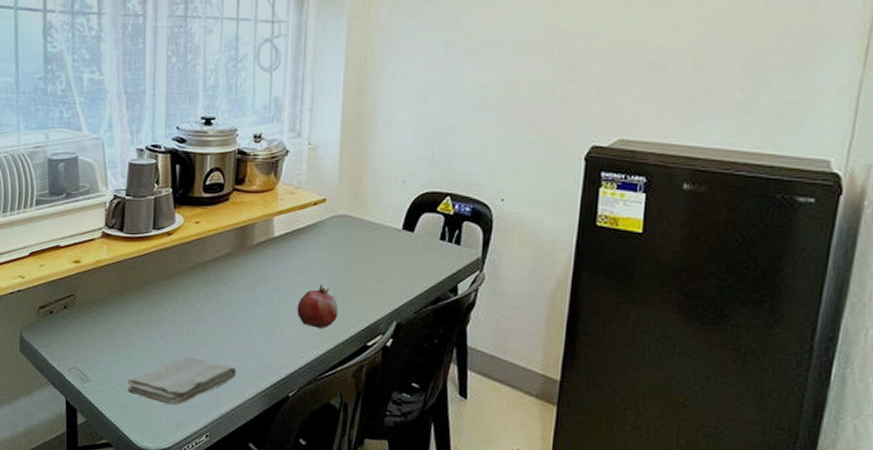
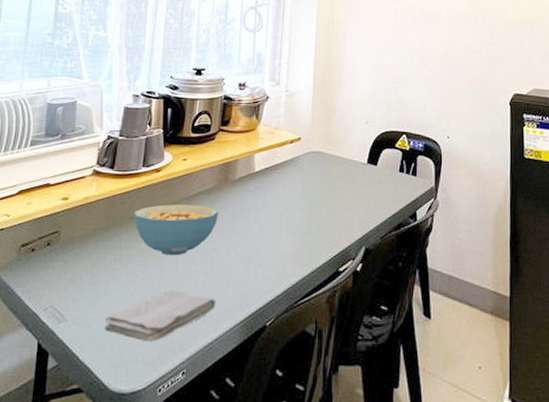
cereal bowl: none [148,270,236,324] -> present [133,204,219,256]
fruit: present [297,284,339,328] -> none [274,214,313,256]

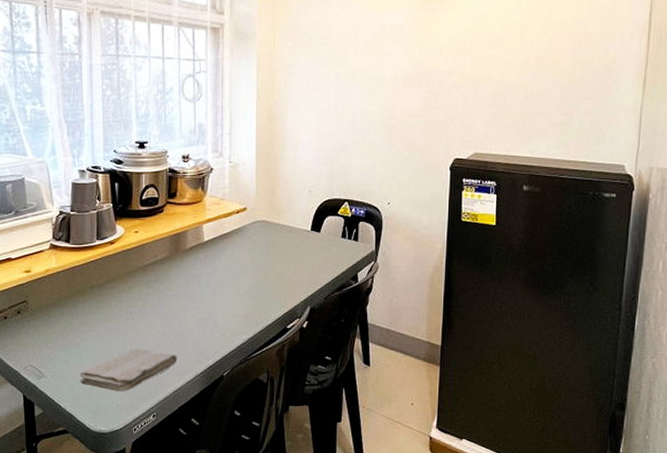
cereal bowl: present [133,204,219,256] -> none [94,274,173,319]

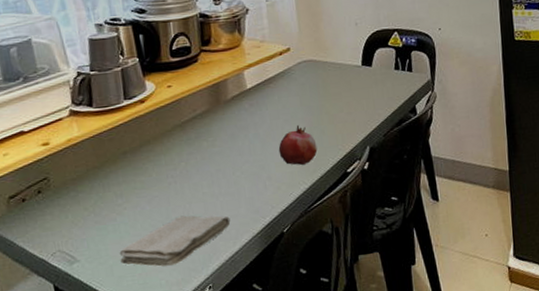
fruit: none [226,279,262,316] -> present [278,124,318,165]

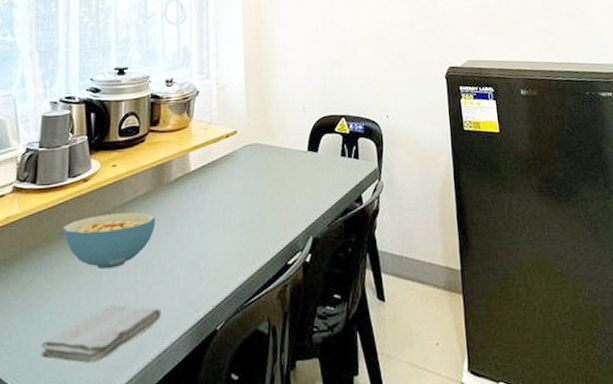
cereal bowl: none [126,130,217,184] -> present [63,212,156,270]
fruit: present [278,124,318,165] -> none [218,210,258,254]

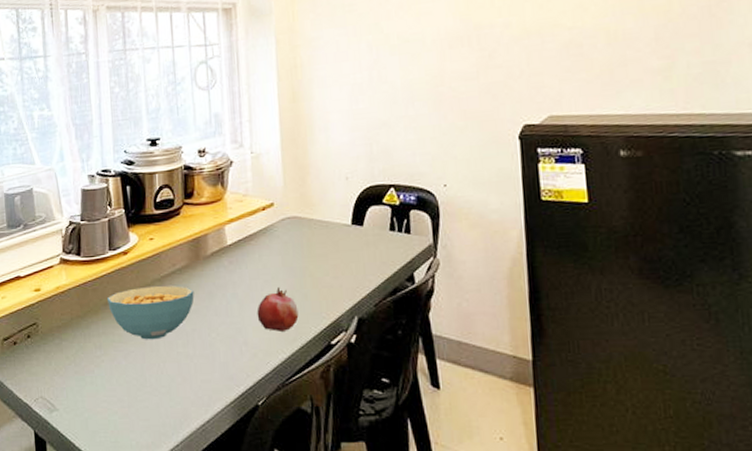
washcloth: present [41,305,162,363] -> none [94,374,204,426]
fruit: none [218,210,258,254] -> present [257,286,299,331]

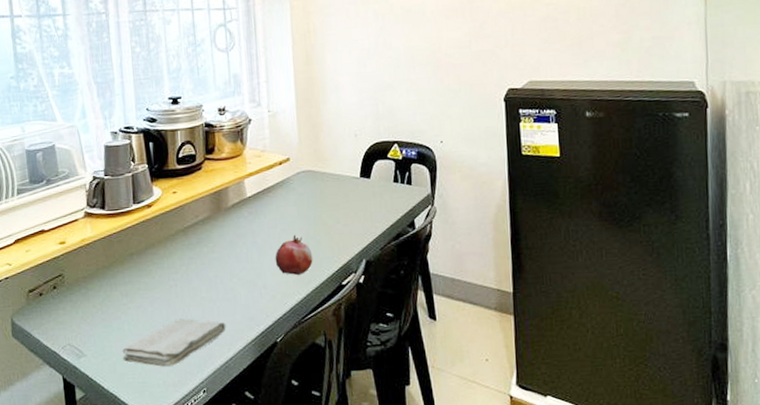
washcloth: none [94,374,204,426] -> present [122,318,226,367]
cereal bowl: present [107,286,194,340] -> none [132,236,217,287]

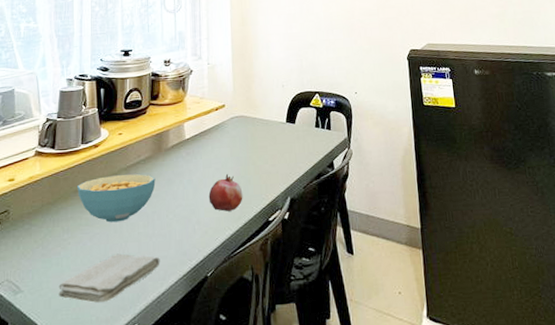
cereal bowl: none [132,236,217,287] -> present [77,174,156,223]

